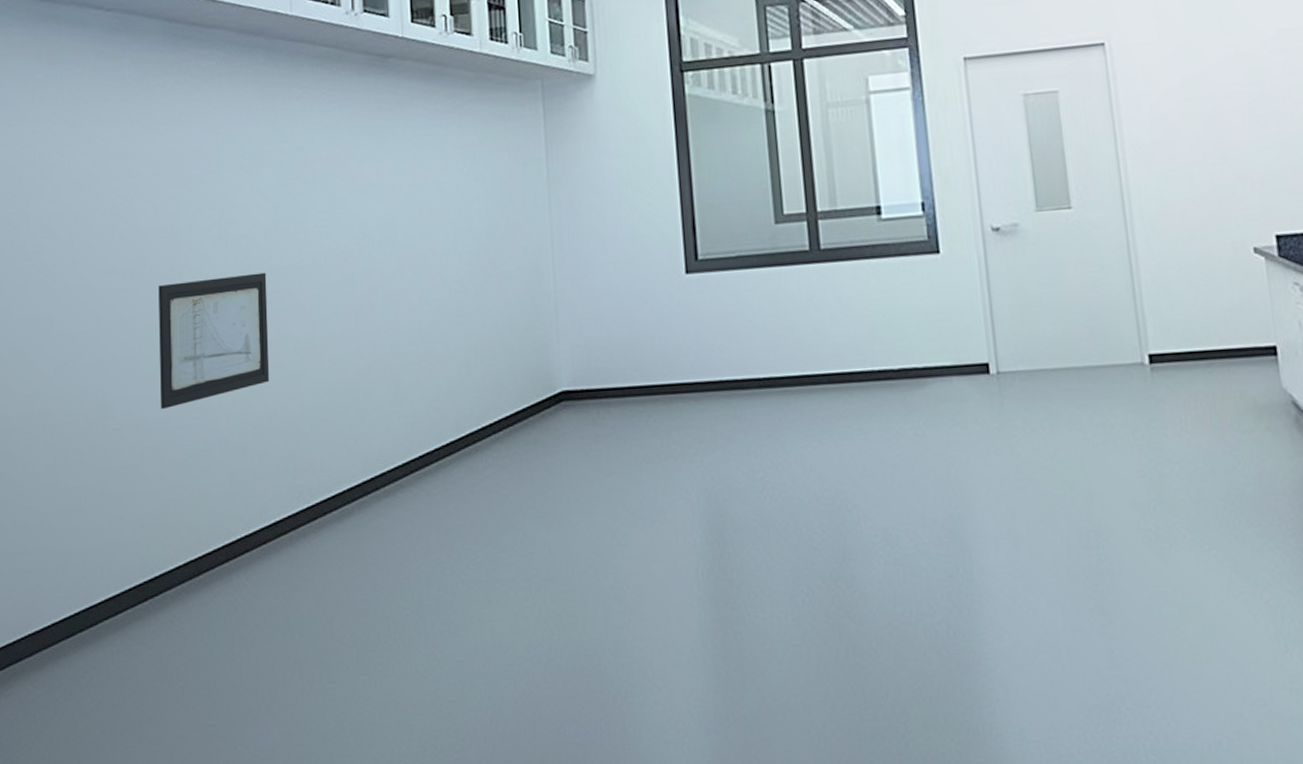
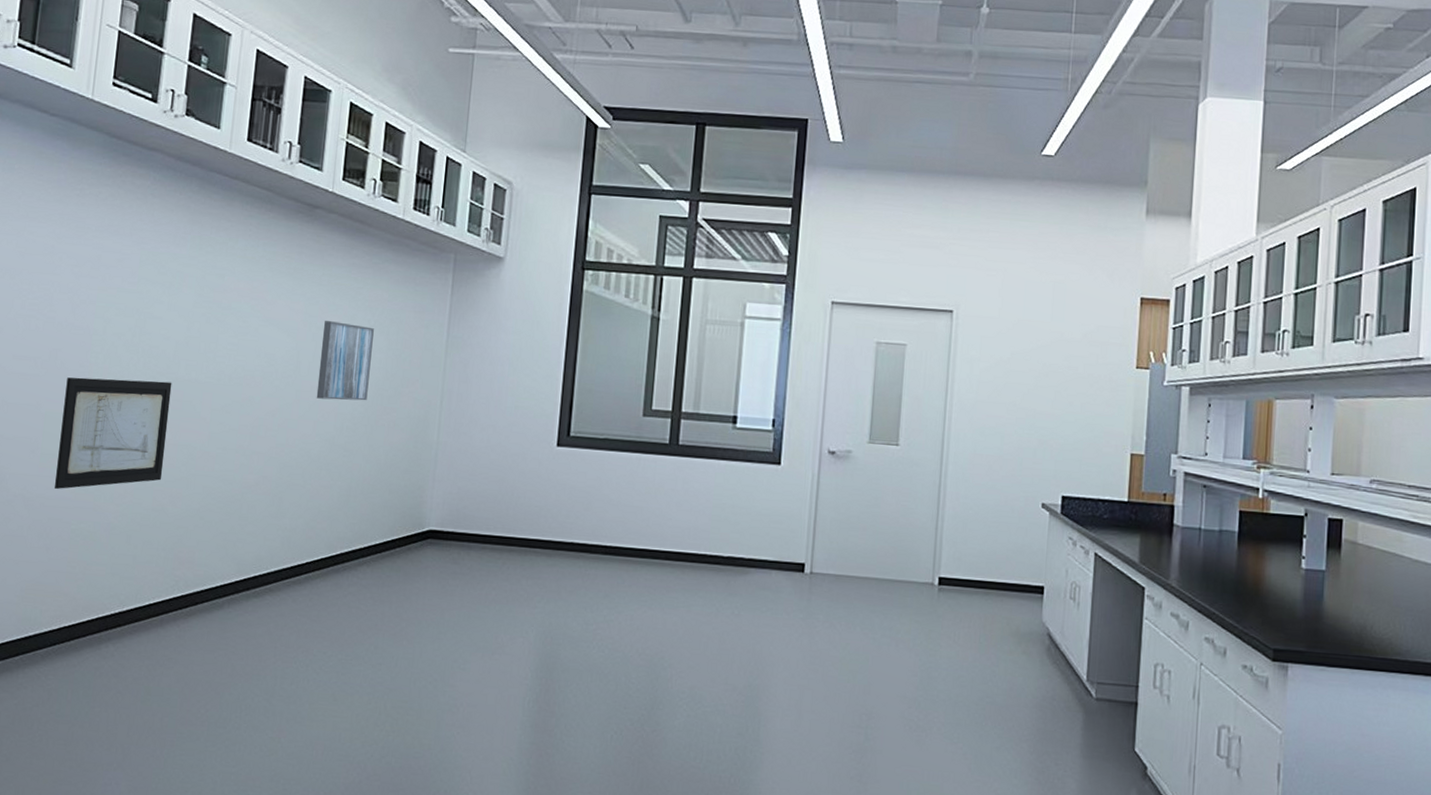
wall art: none [415,176,473,264] -> present [316,321,374,401]

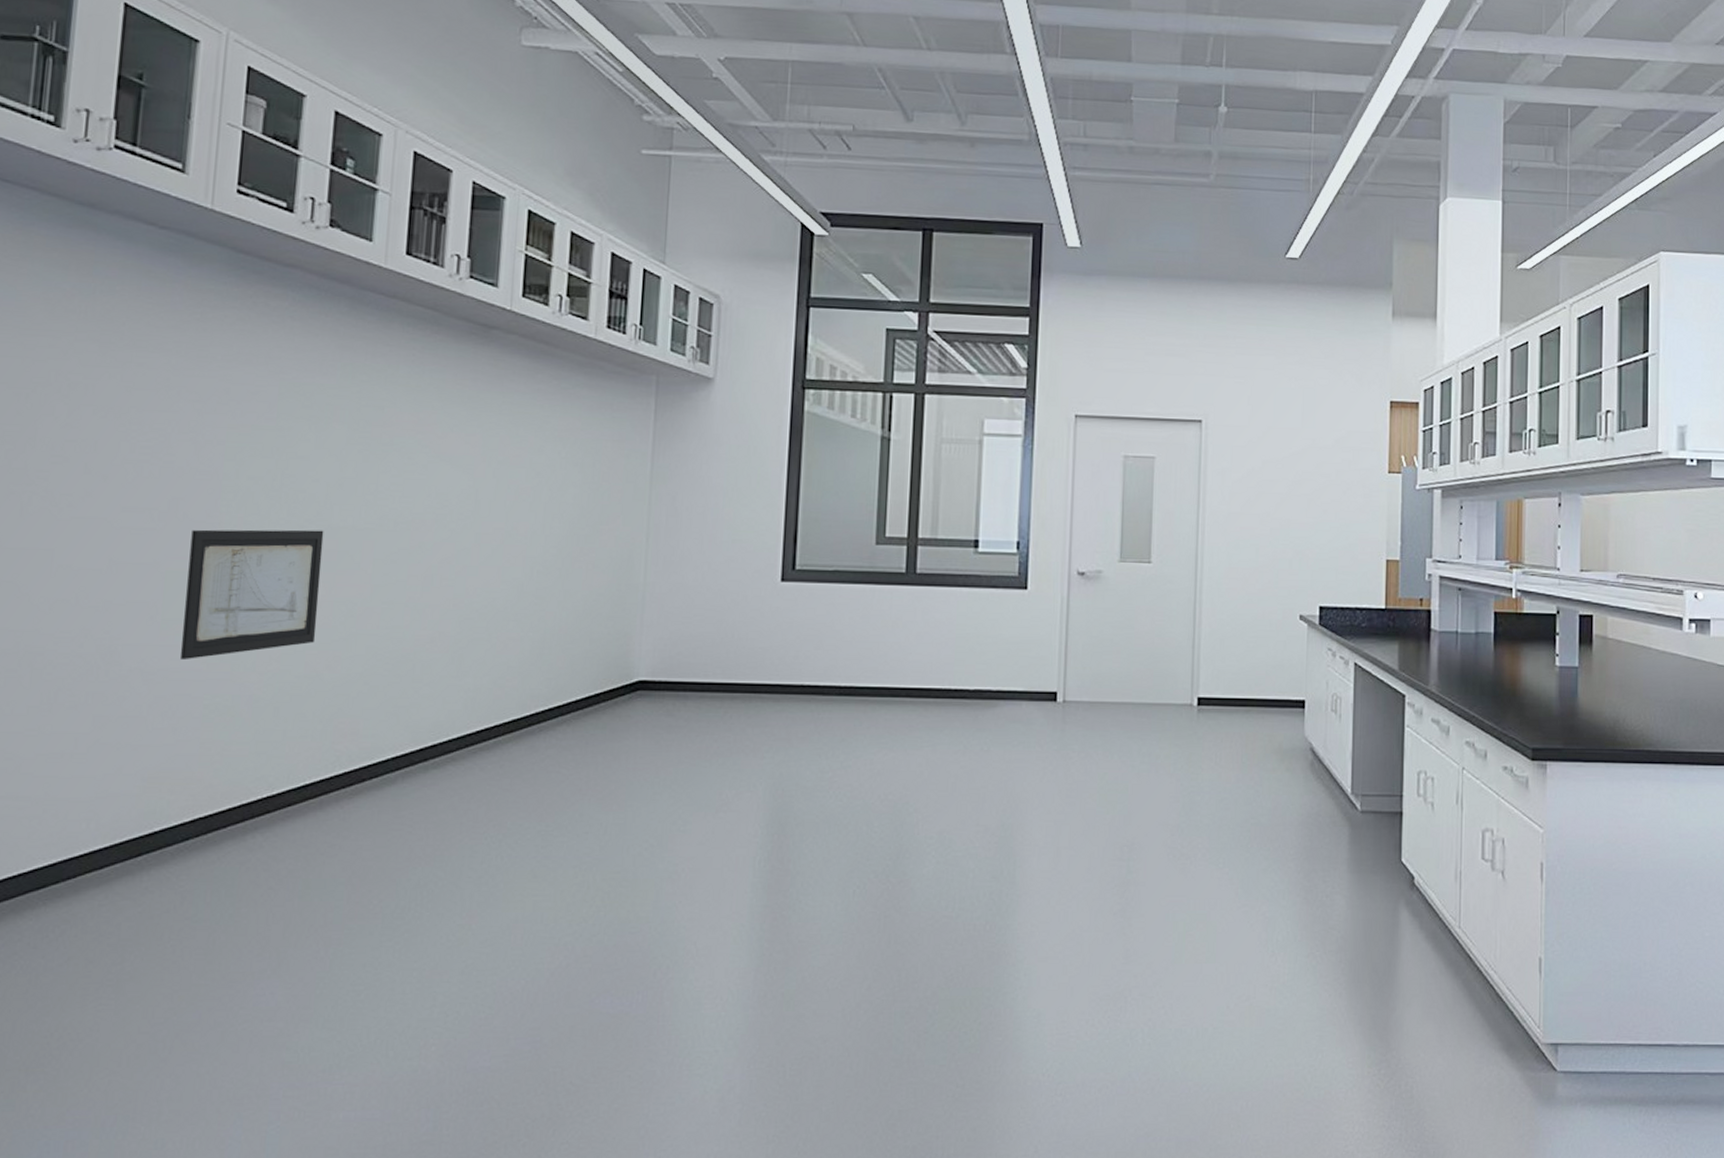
wall art: present [316,321,374,401] -> none [499,454,566,542]

